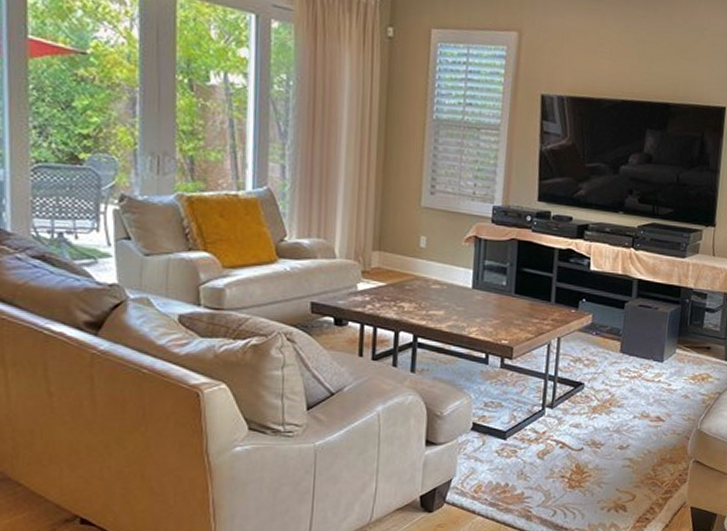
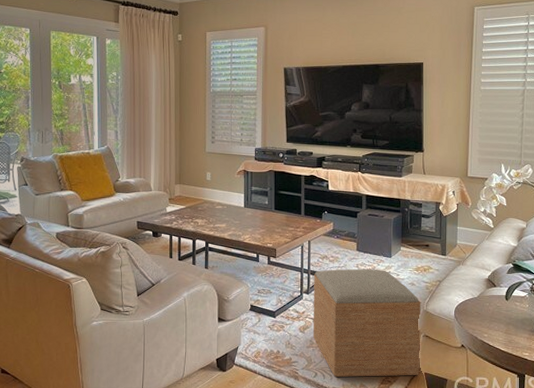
ottoman: none [555,376,695,515] -> present [313,268,421,377]

